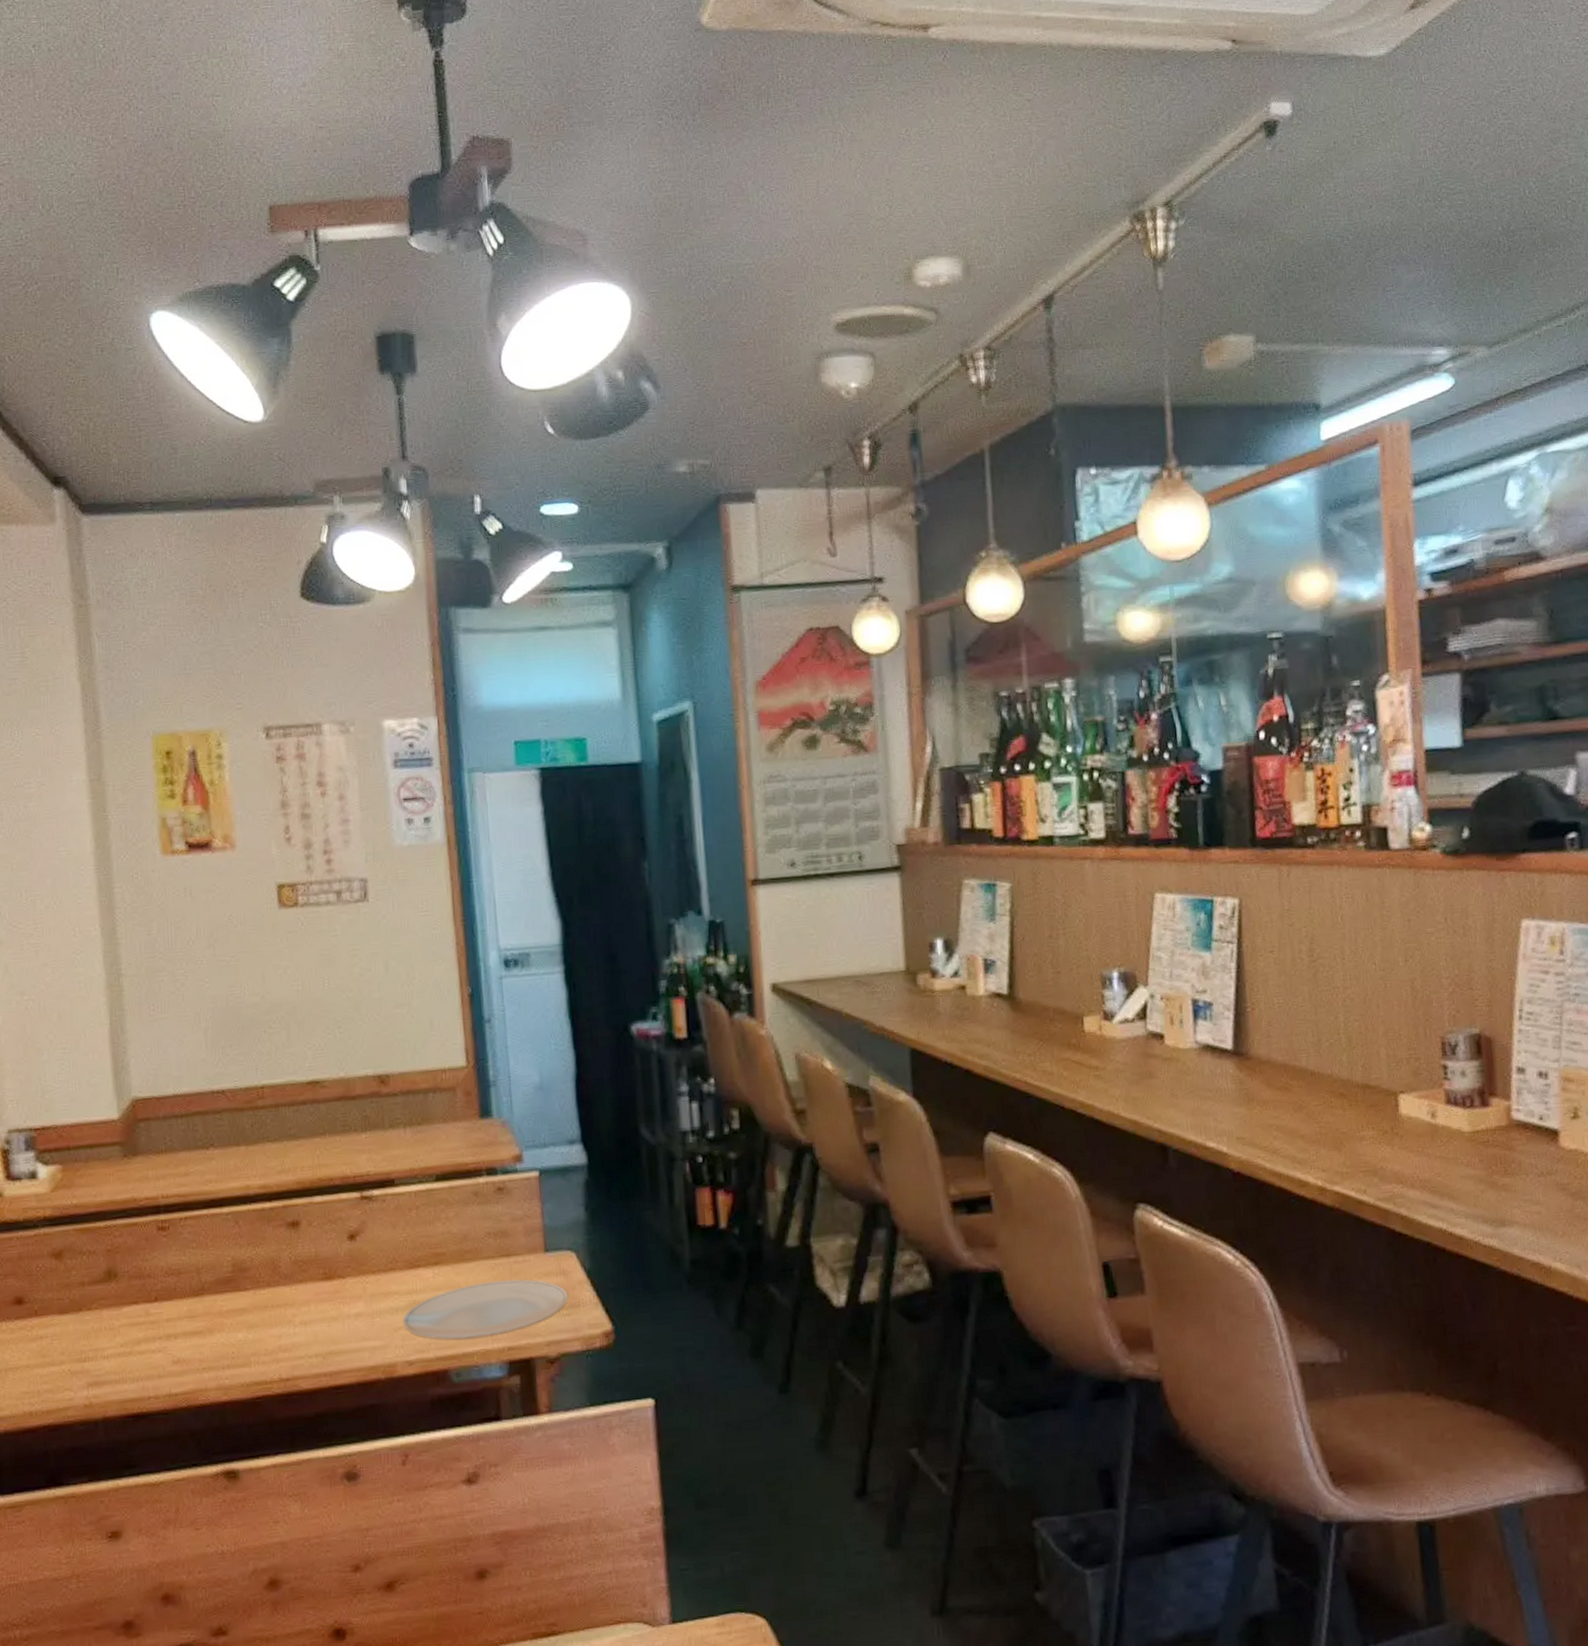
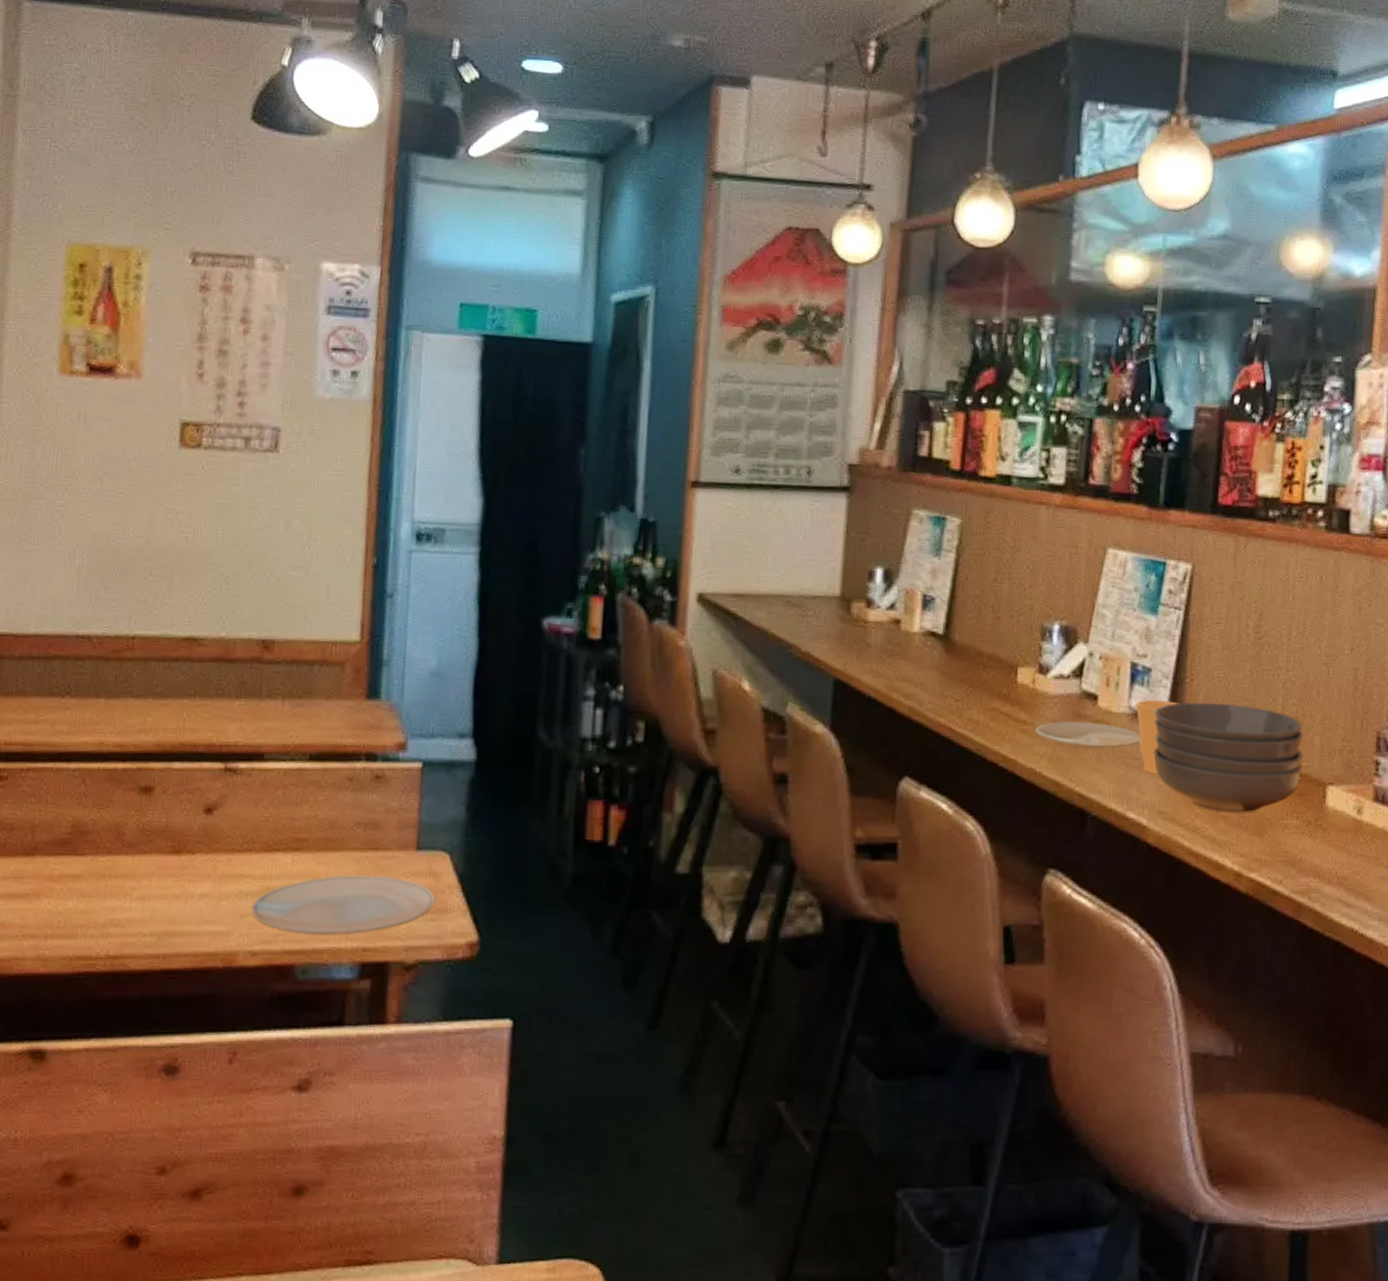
plate: none [1107,1060,1211,1087] -> present [1034,721,1141,750]
cup: none [1201,1031,1244,1103] -> present [1136,700,1179,774]
bowl: none [1220,1027,1372,1131] -> present [1153,702,1304,812]

